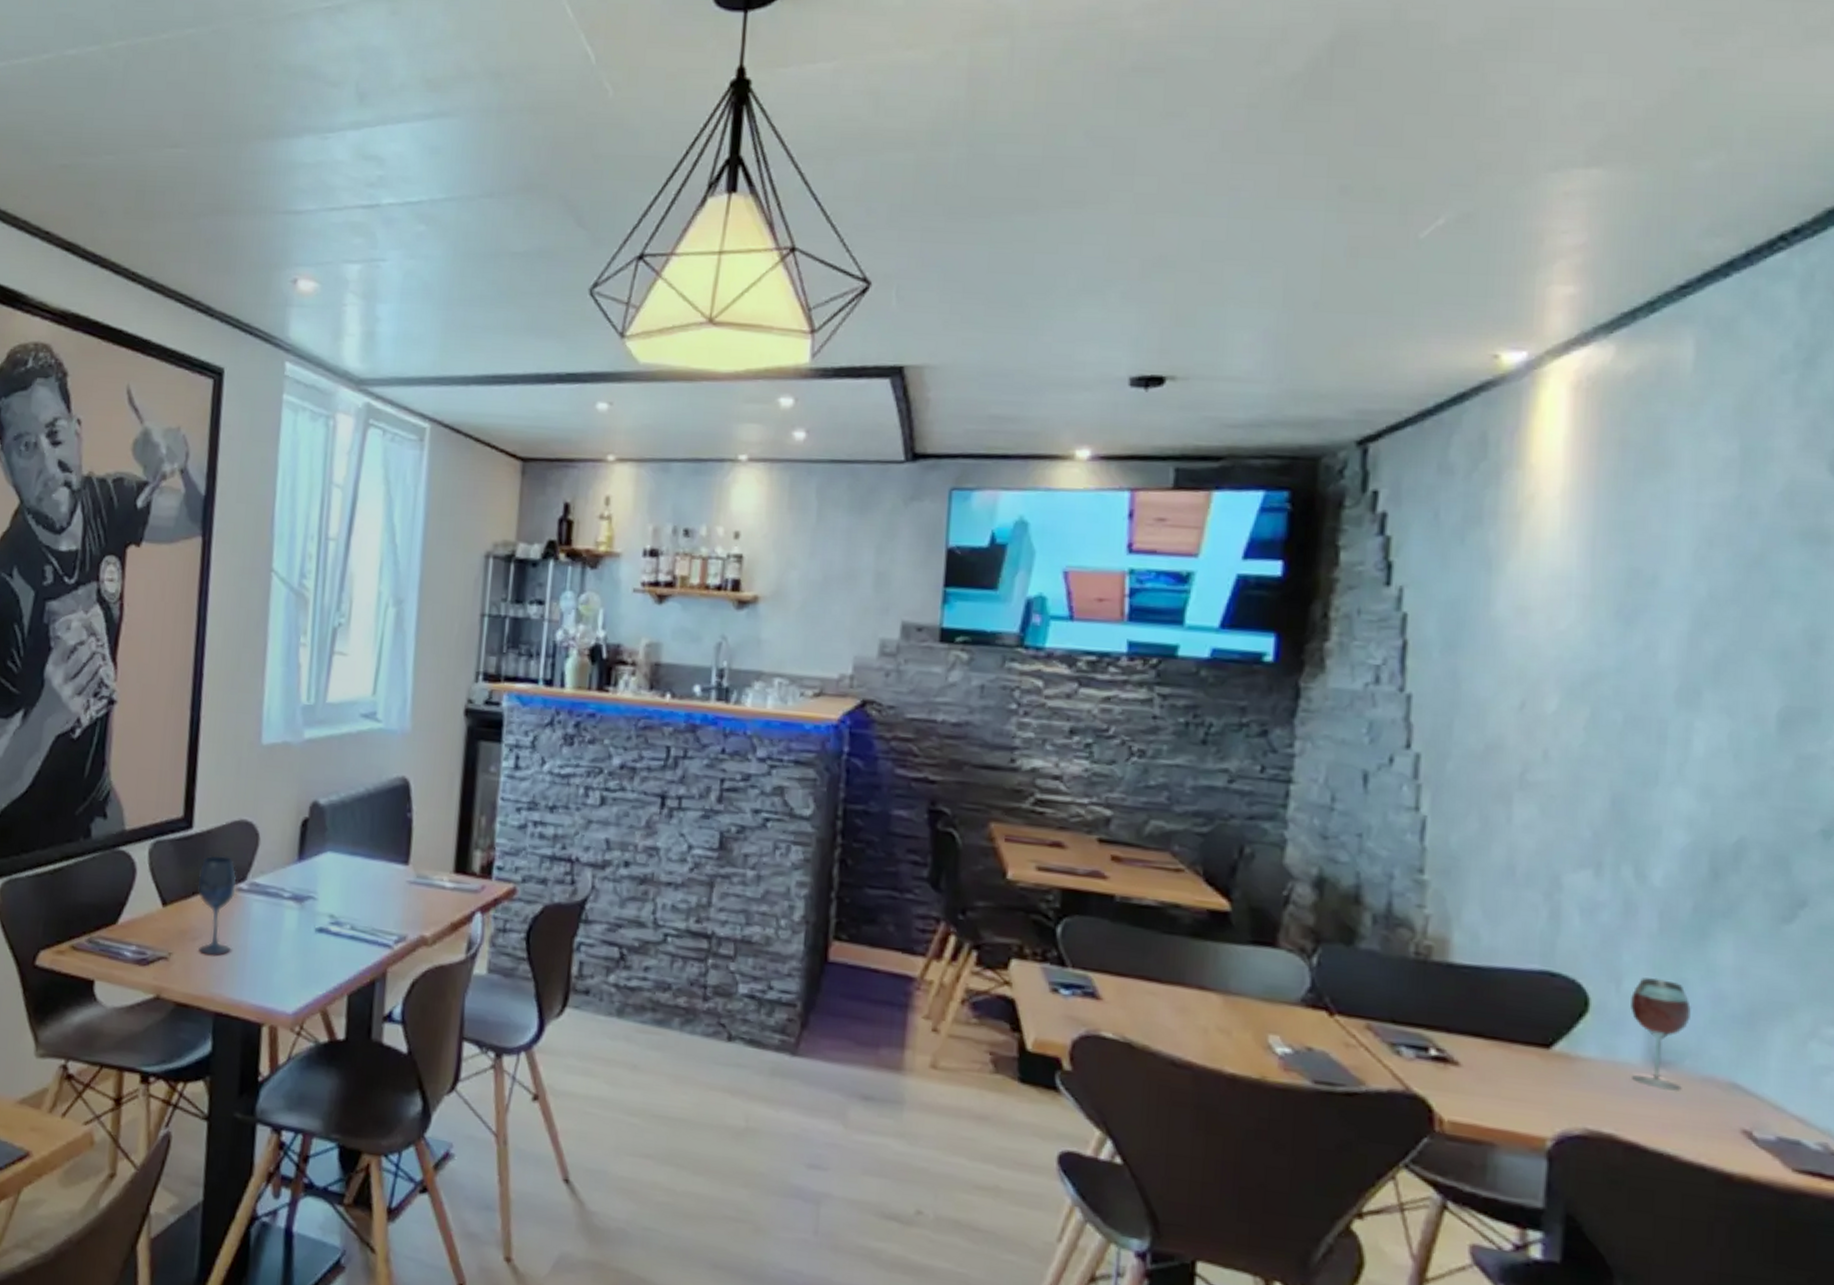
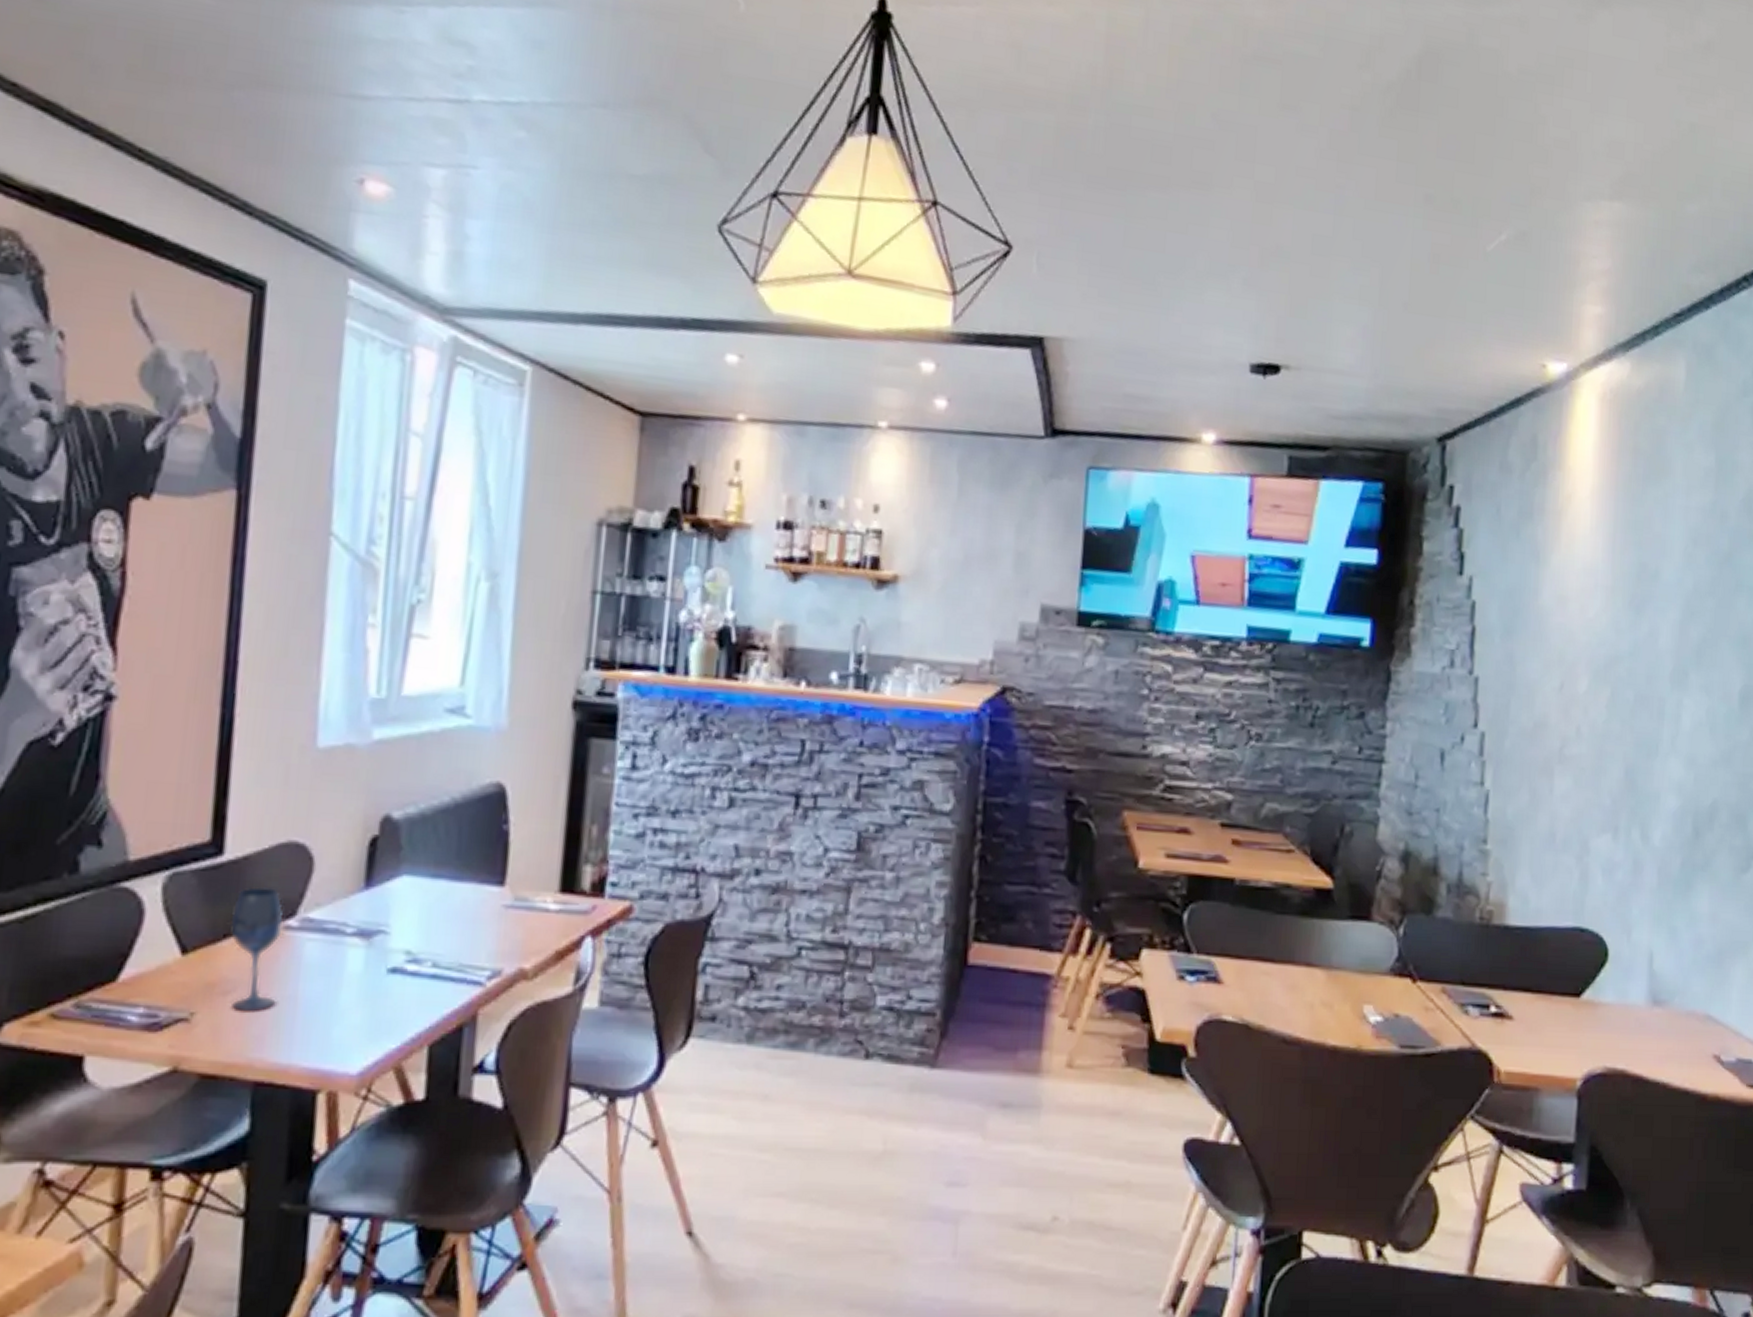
wineglass: present [1630,977,1691,1091] -> none [1637,927,1679,1026]

